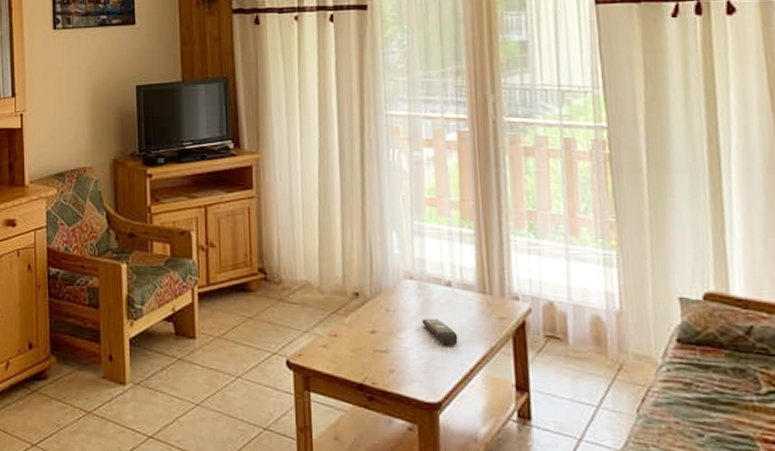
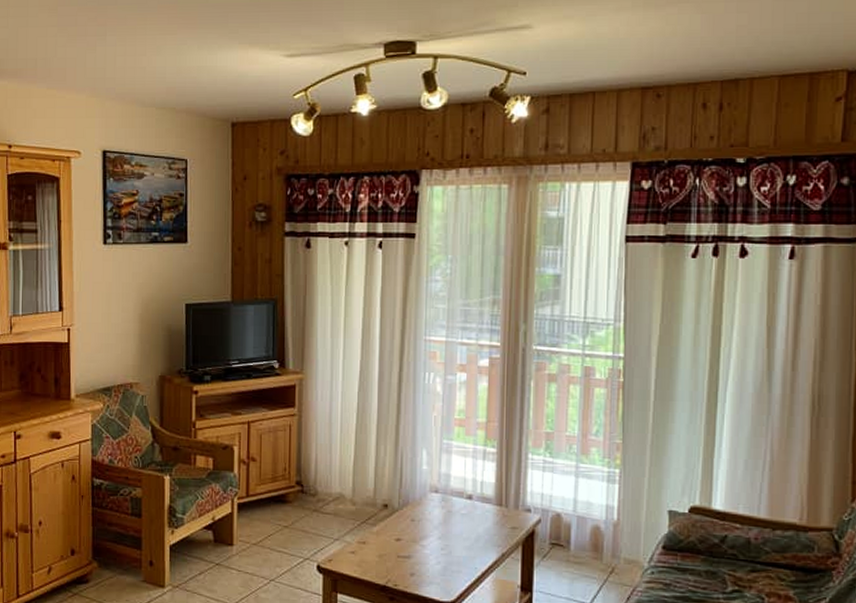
remote control: present [421,318,458,346] -> none [443,527,474,552]

